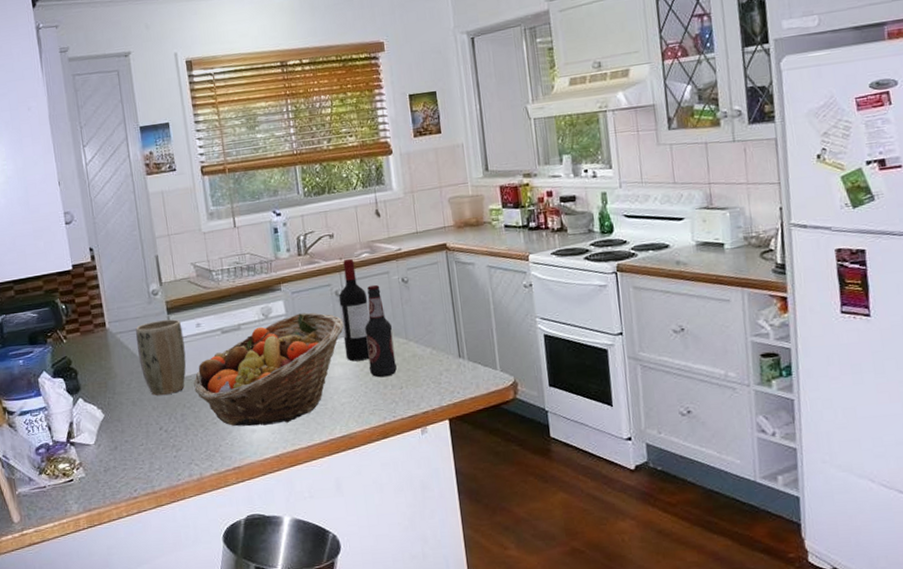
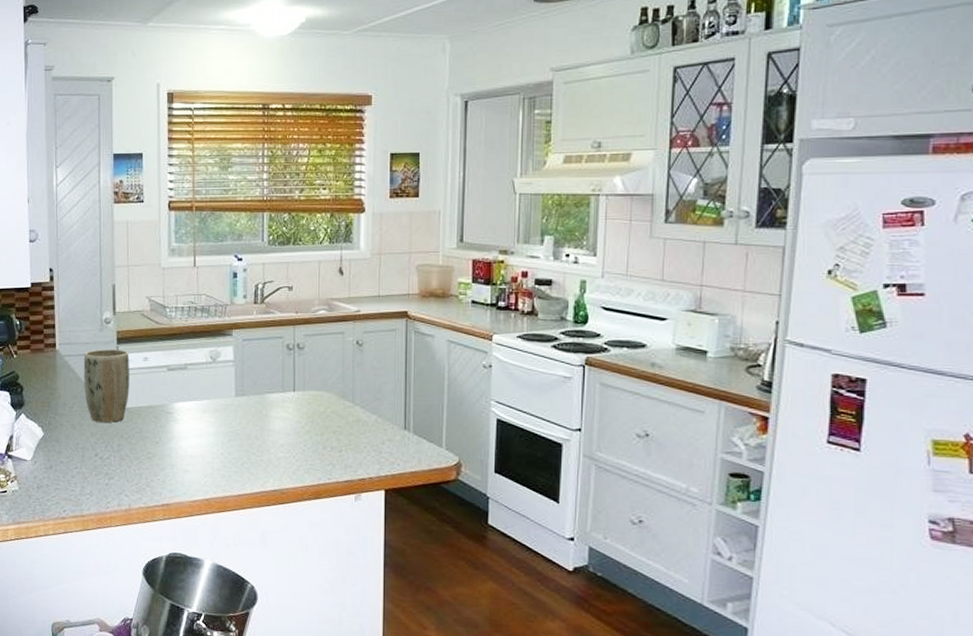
fruit basket: present [193,312,344,427] -> none [134,361,291,468]
wine bottle: present [338,258,370,362] -> none [288,313,319,418]
bottle: present [365,284,397,378] -> none [311,343,339,438]

